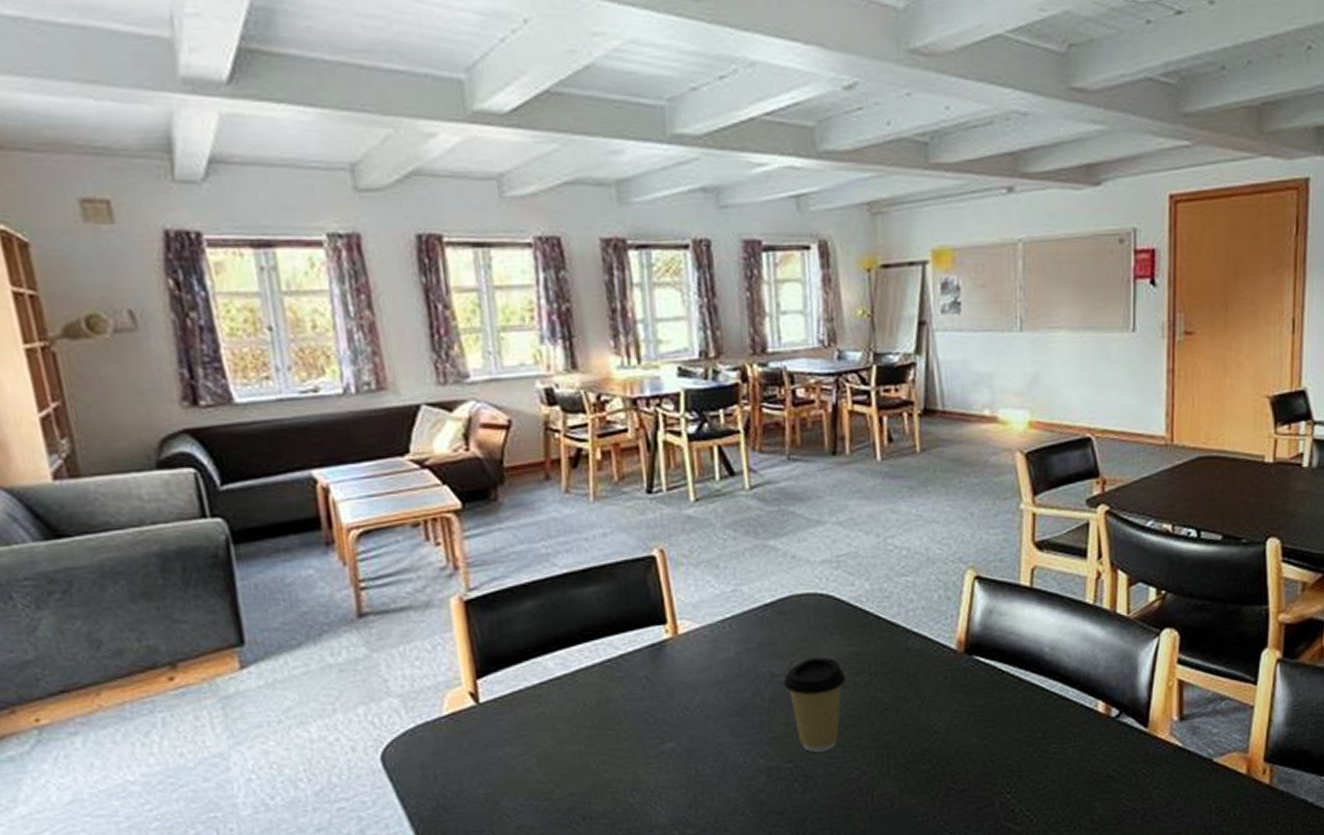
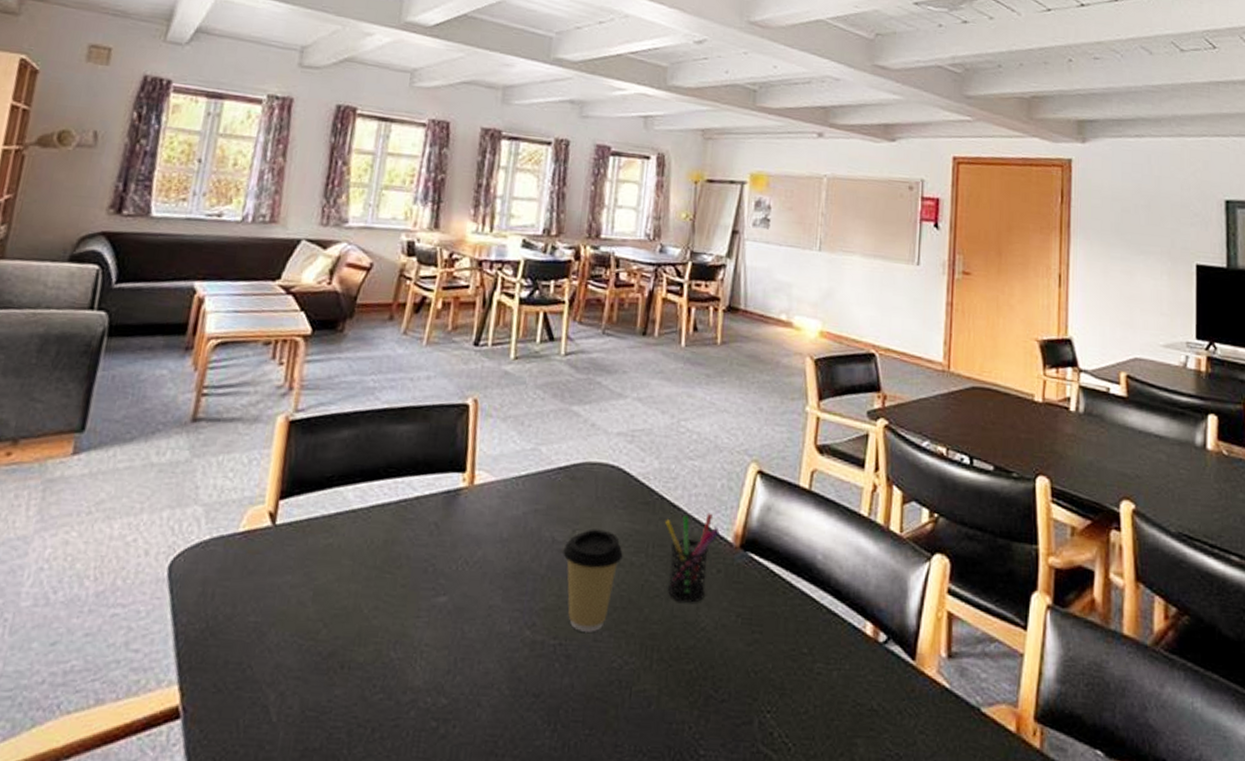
pen holder: none [885,624,942,711] -> present [665,513,720,603]

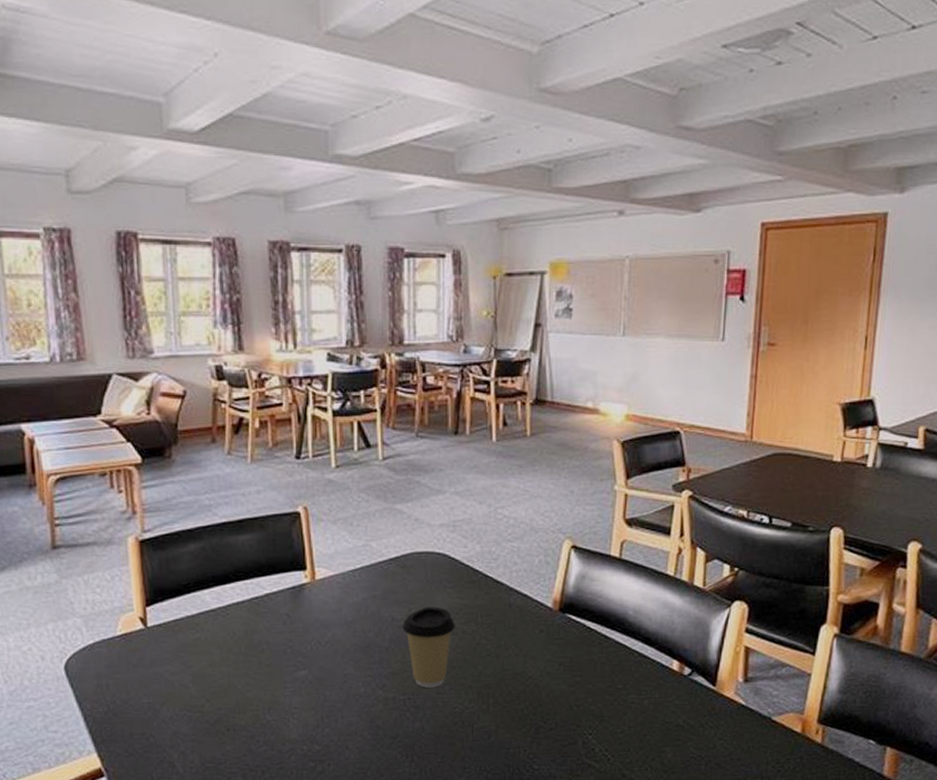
pen holder: present [665,513,720,603] -> none [491,585,540,658]

